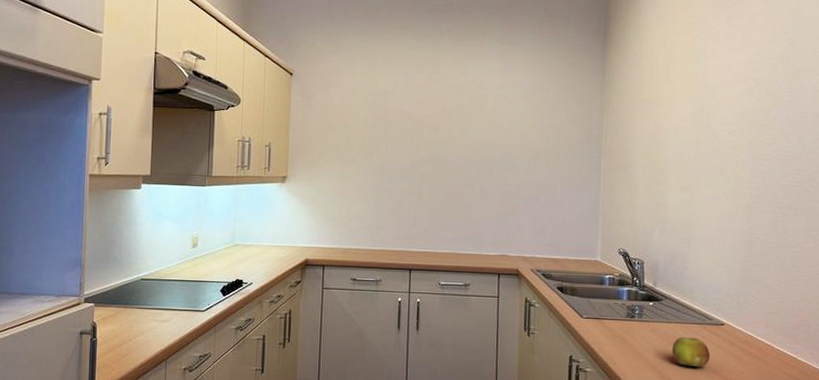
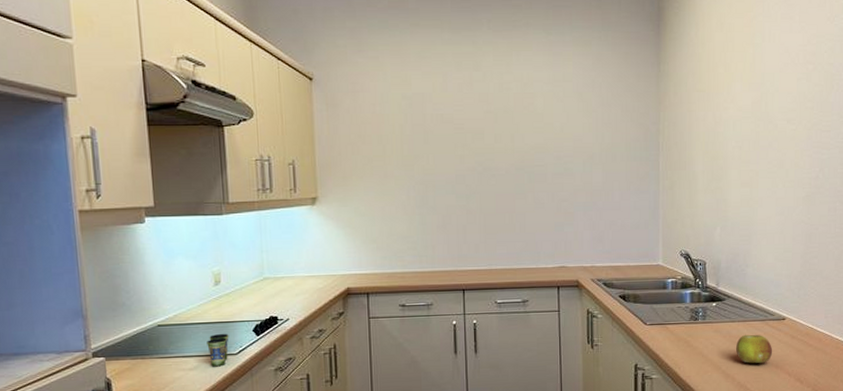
cup: none [180,291,200,321] -> present [207,334,229,367]

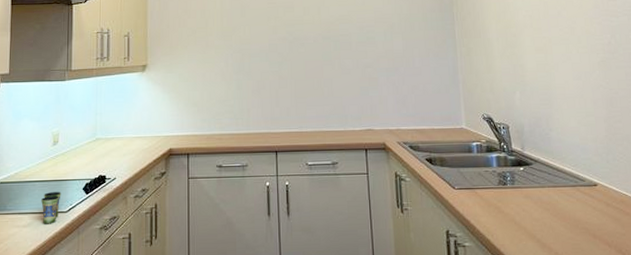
fruit: present [736,334,773,363] -> none [549,201,589,232]

